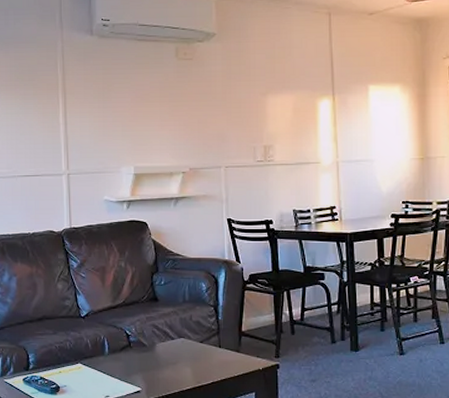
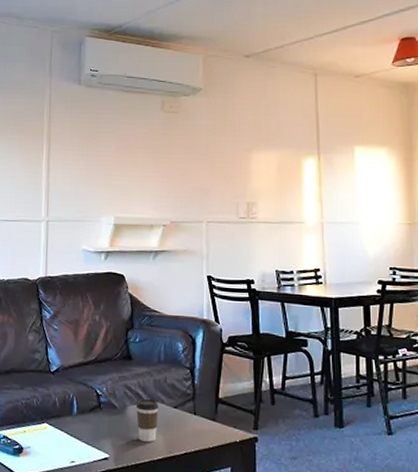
coffee cup: none [164,335,186,374] -> present [135,398,159,442]

